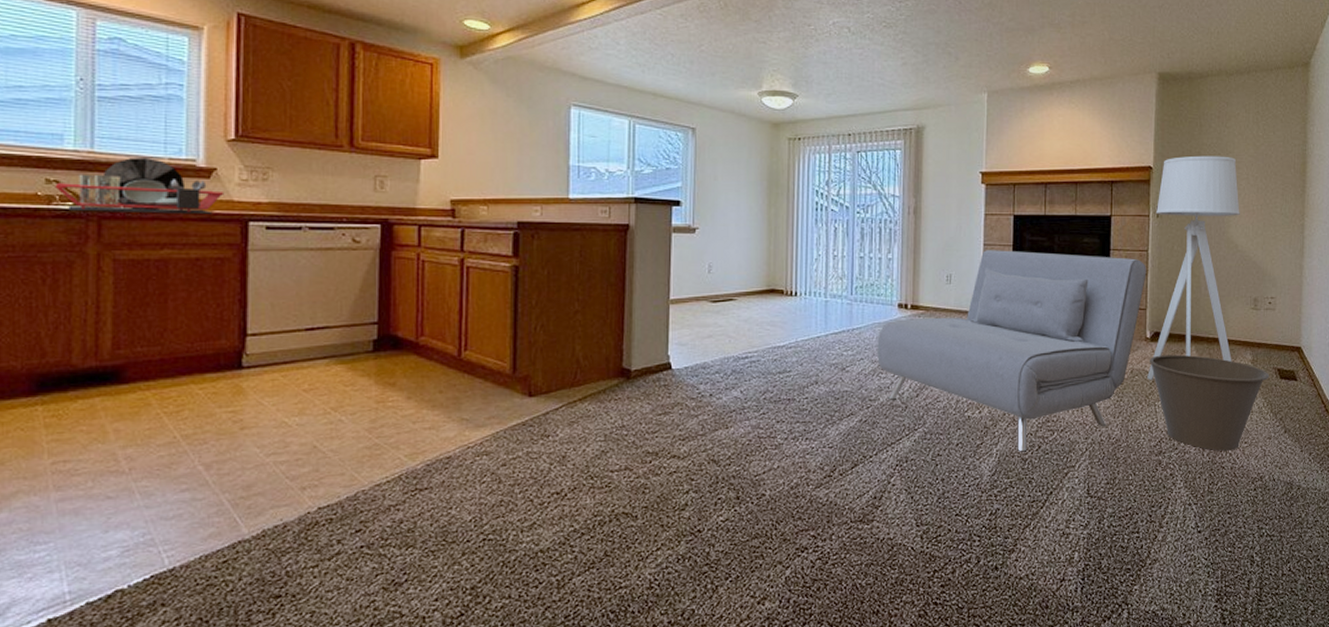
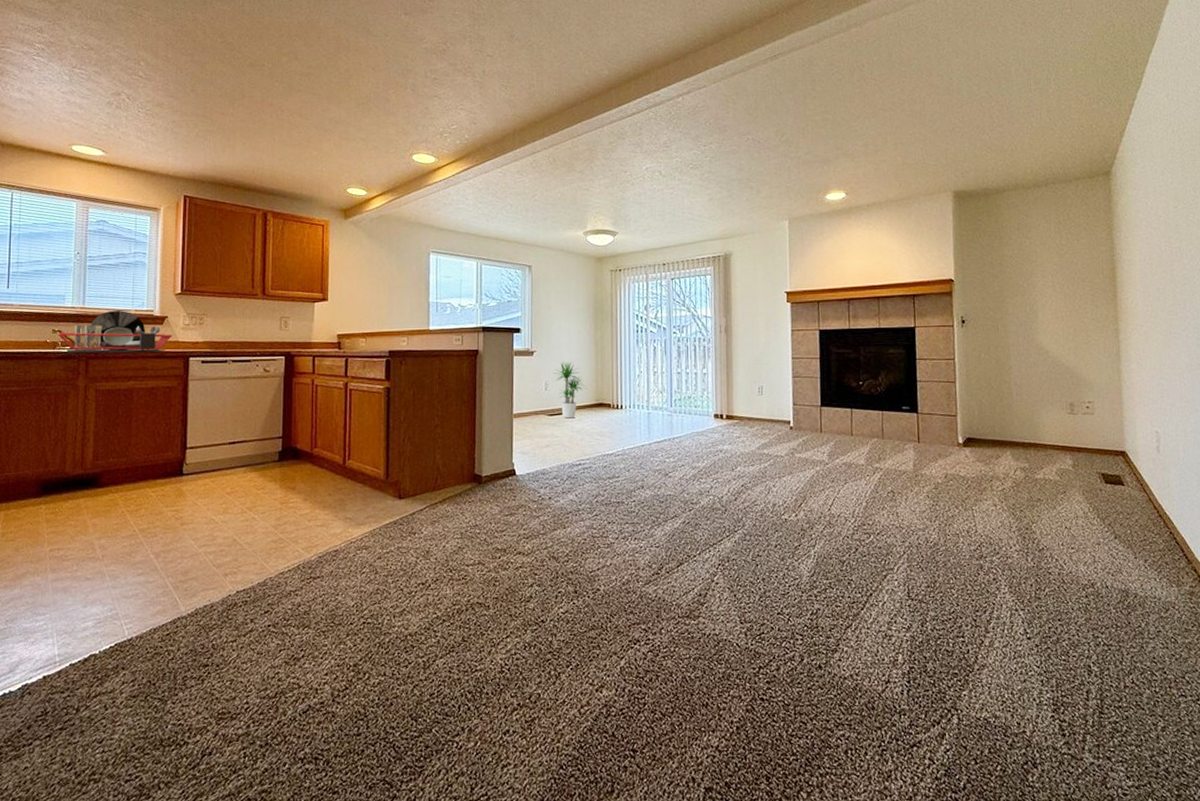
potted plant: none [716,241,757,306] -> present [552,361,587,419]
sofa: present [877,250,1147,452] -> none [696,362,955,554]
floor lamp: present [1147,155,1240,380] -> none [960,265,1051,485]
basket: present [1150,354,1269,451] -> none [964,459,1093,556]

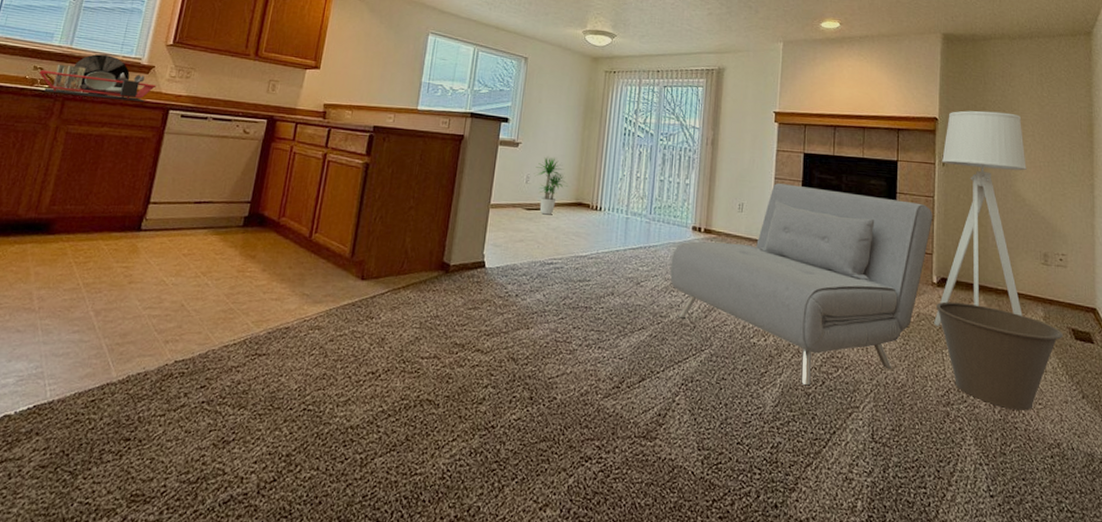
sofa: none [696,362,955,554] -> present [670,183,933,386]
floor lamp: none [960,265,1051,485] -> present [934,110,1027,326]
basket: none [964,459,1093,556] -> present [937,301,1063,411]

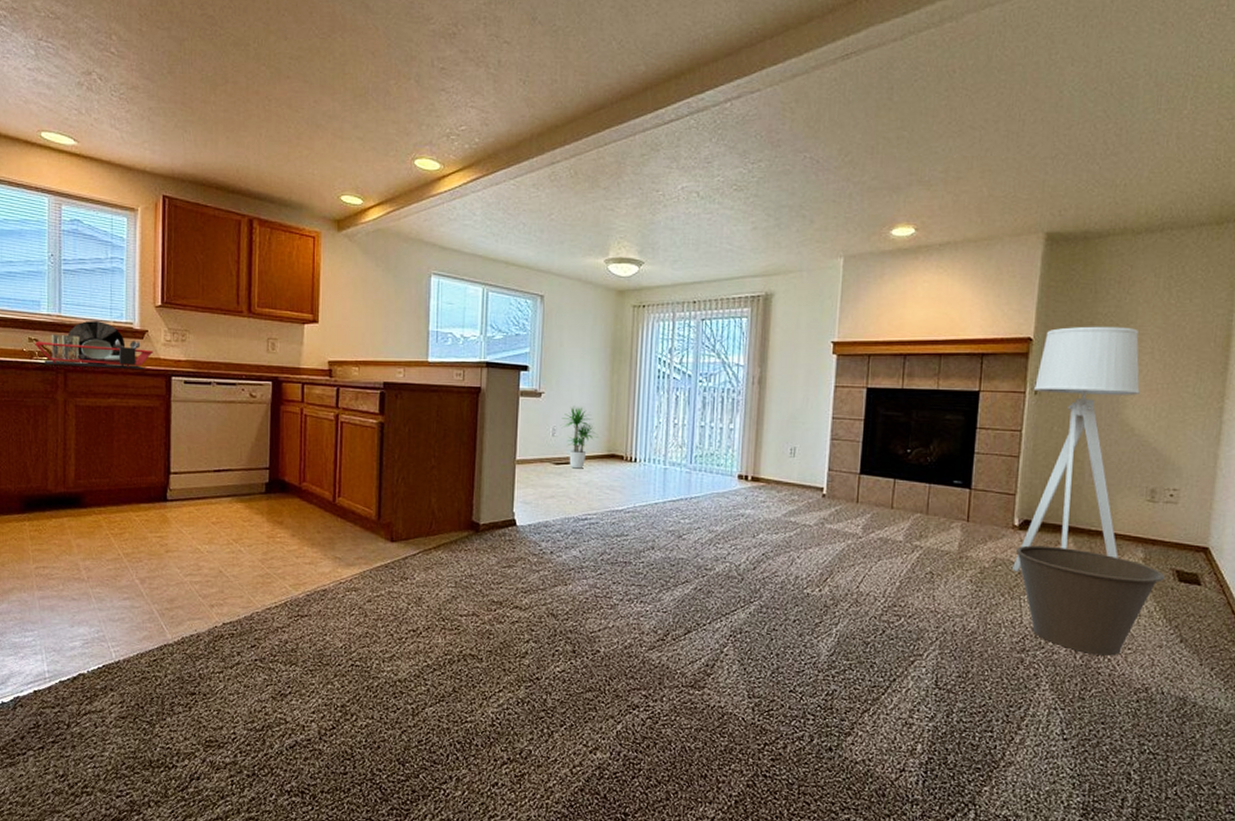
sofa: present [670,183,933,386] -> none [714,424,1019,635]

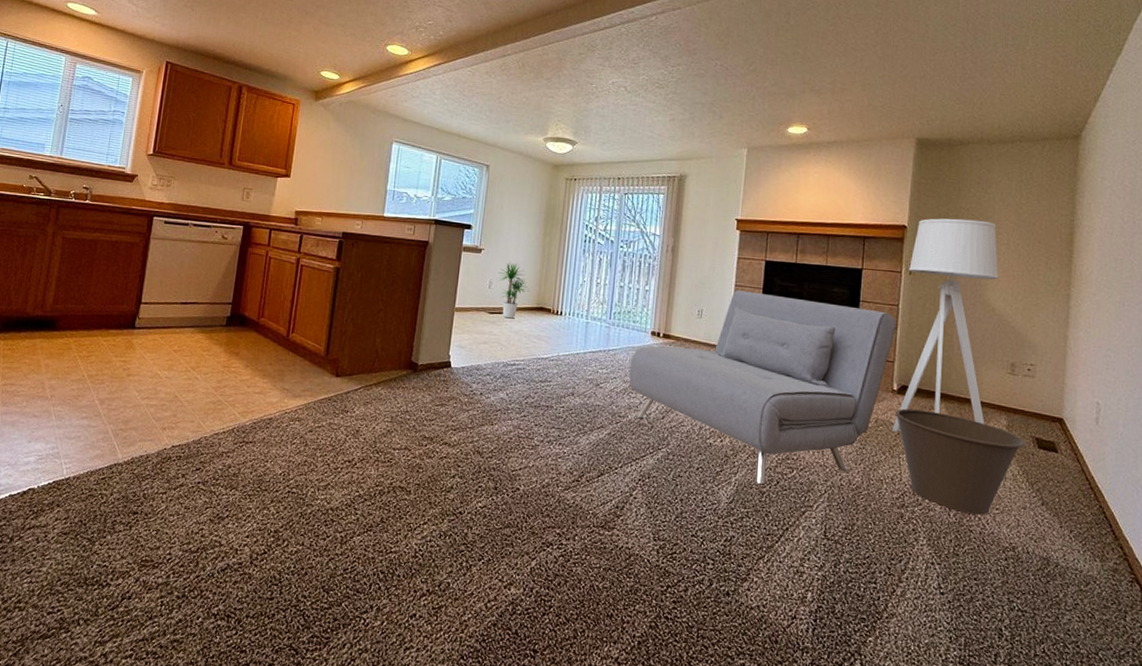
dish rack: present [35,320,154,371] -> none [34,163,141,210]
sofa: none [714,424,1019,635] -> present [629,290,896,485]

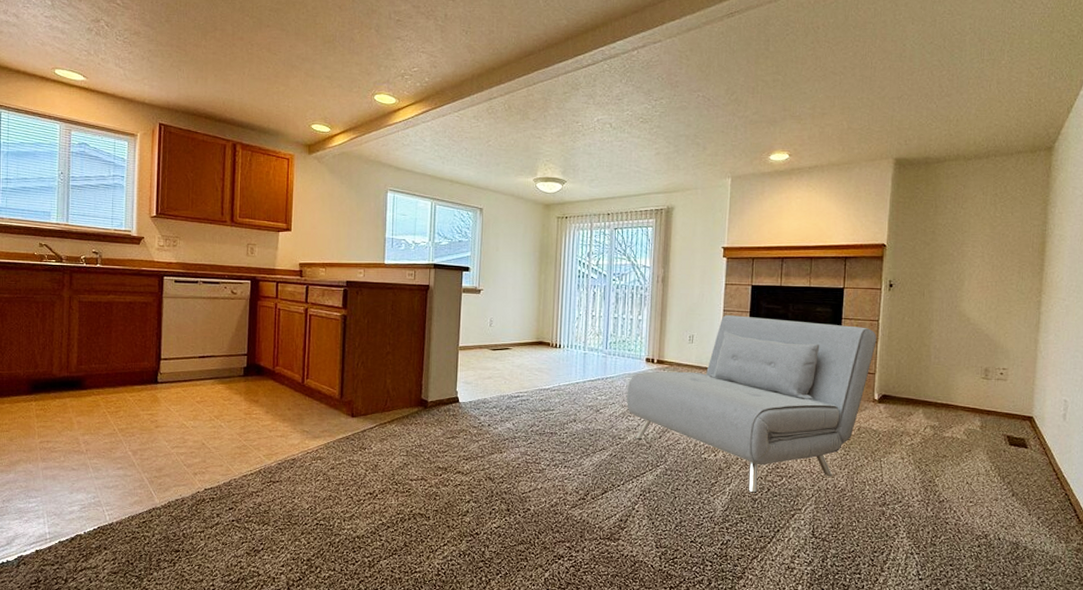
potted plant: present [496,262,530,319] -> none [496,301,528,354]
floor lamp: present [892,218,999,432] -> none [874,234,974,438]
basket: present [896,408,1026,515] -> none [877,416,998,508]

